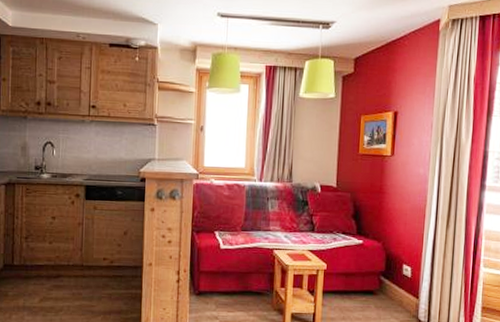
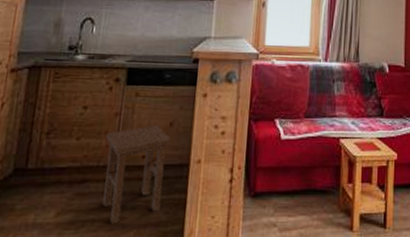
stool: none [73,234,126,310] -> present [103,125,171,224]

